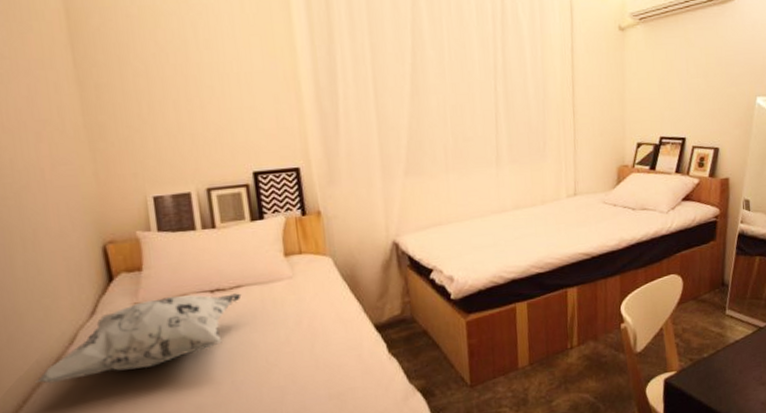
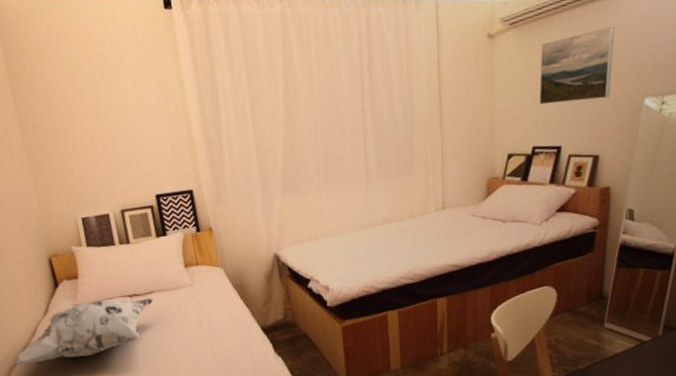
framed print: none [665,30,731,97] -> present [539,27,615,105]

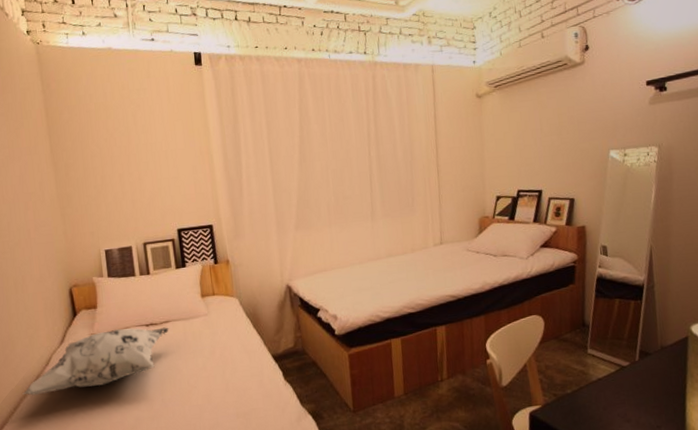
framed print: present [539,27,615,105] -> none [521,91,582,155]

